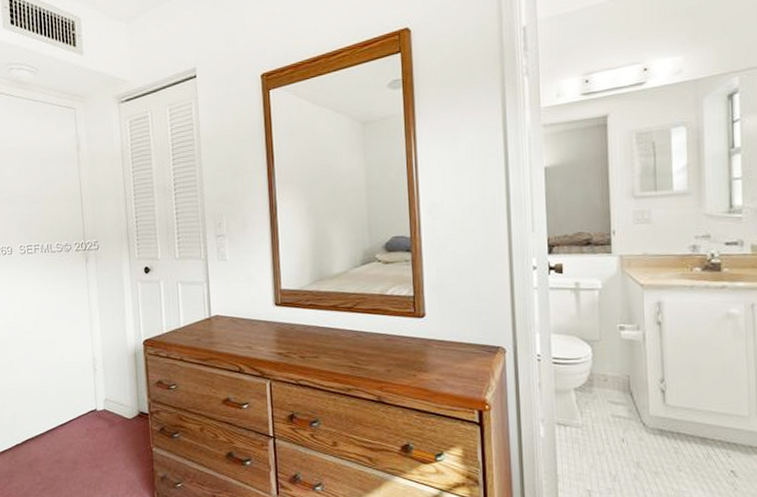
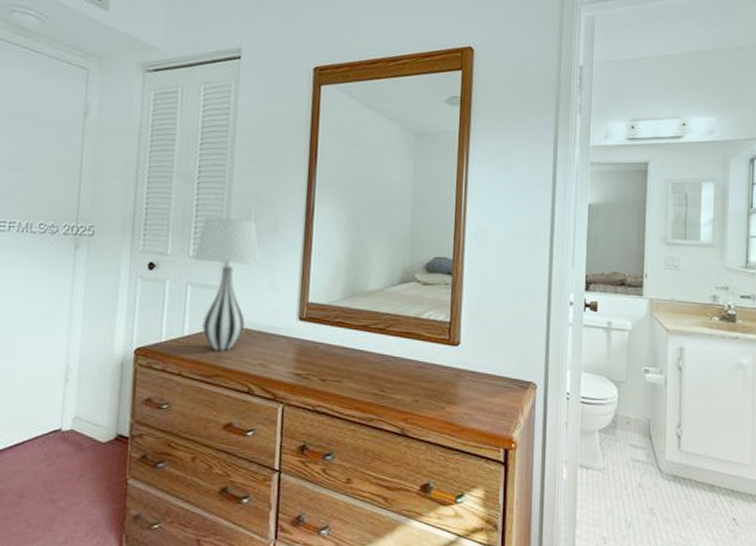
table lamp: none [179,221,236,339] -> present [193,216,261,352]

